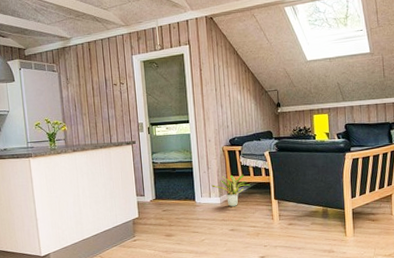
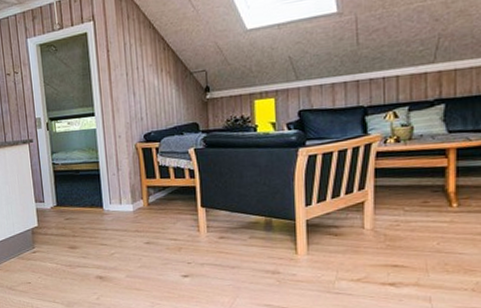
potted plant: present [211,174,251,207] -> none [122,176,171,215]

